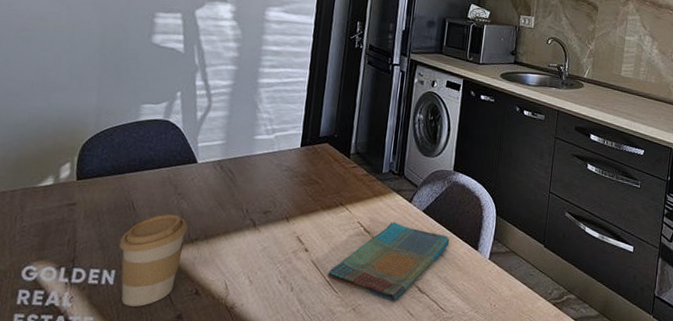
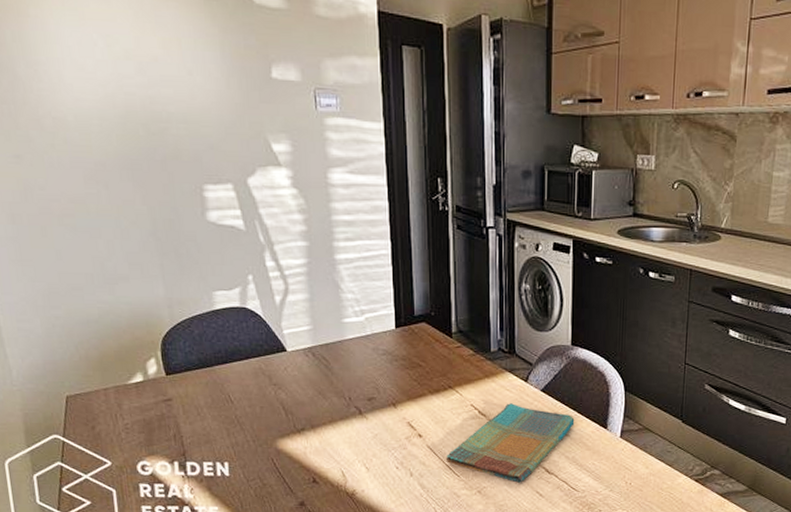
coffee cup: present [119,214,188,307] -> none [226,405,292,496]

